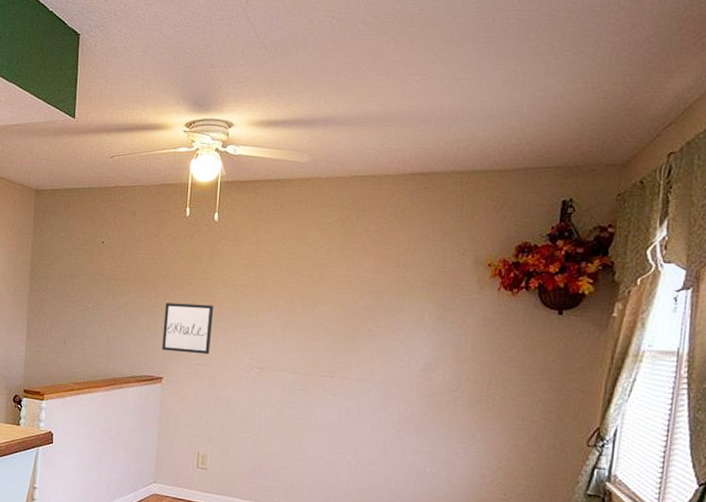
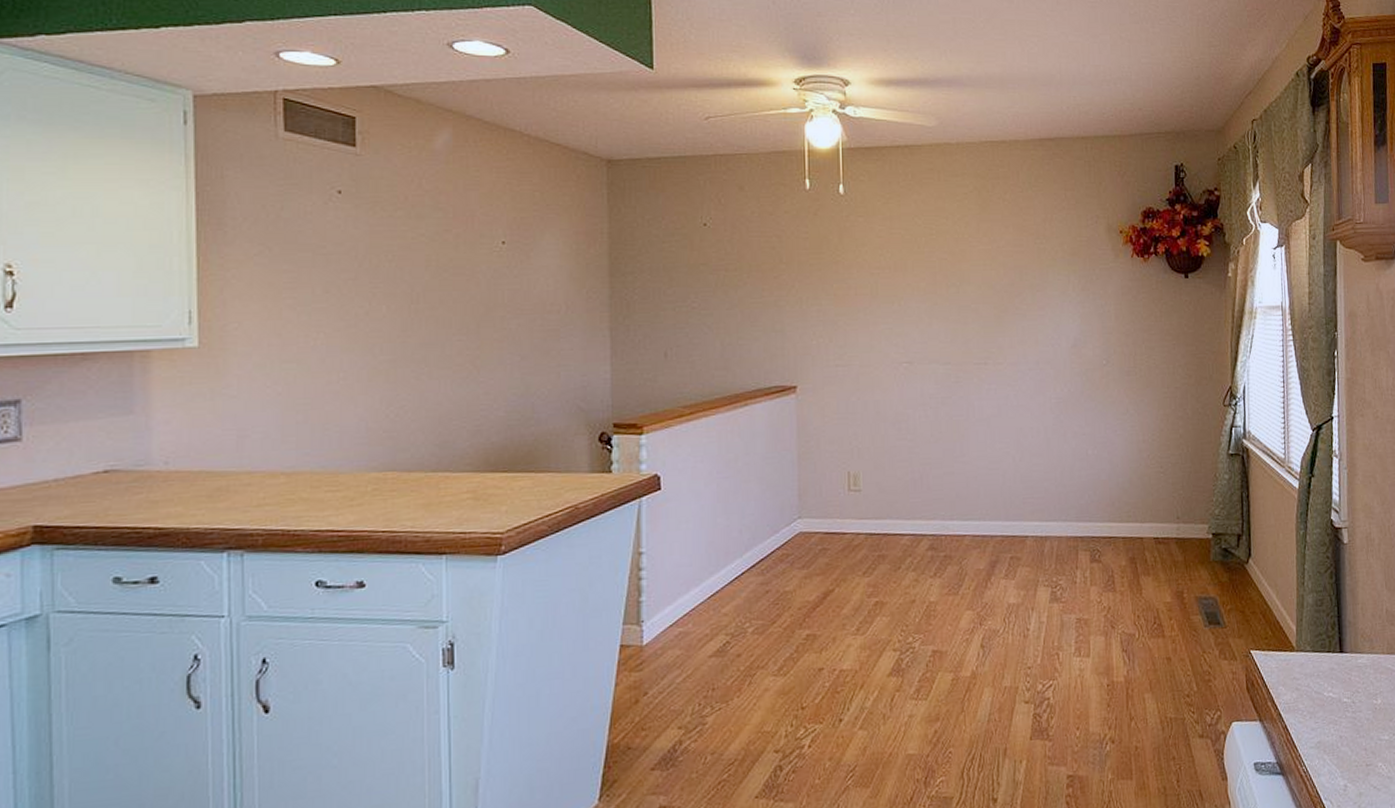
wall art: present [161,302,213,355] -> none [791,293,850,353]

